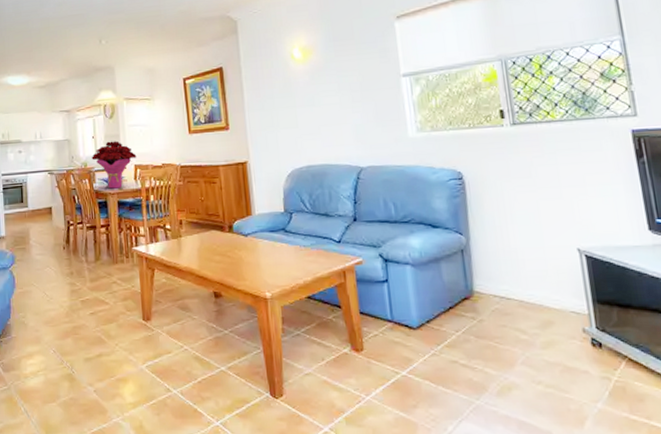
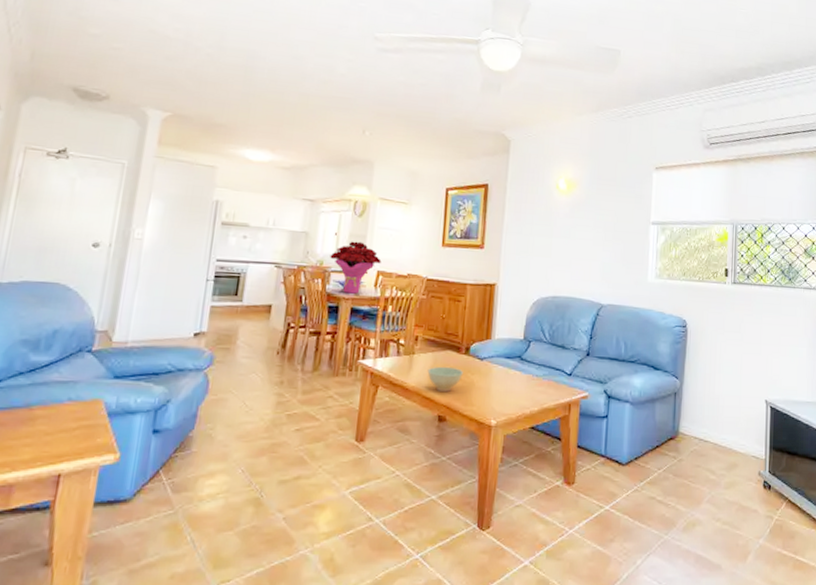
bowl: none [196,245,230,269] -> present [427,366,463,392]

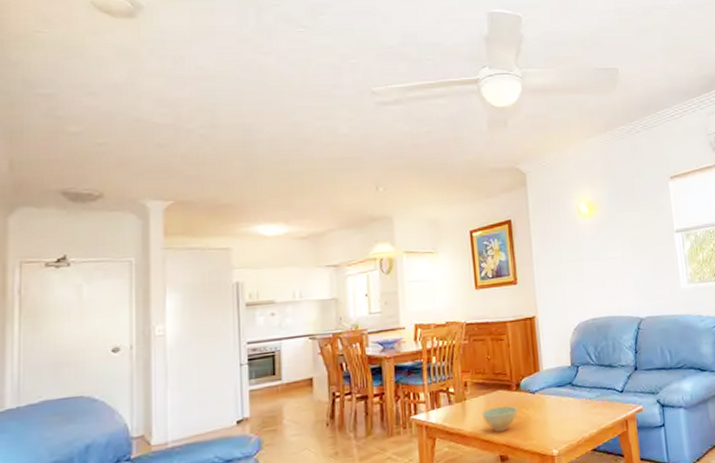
flower bouquet: present [330,241,382,294] -> none [364,298,417,352]

